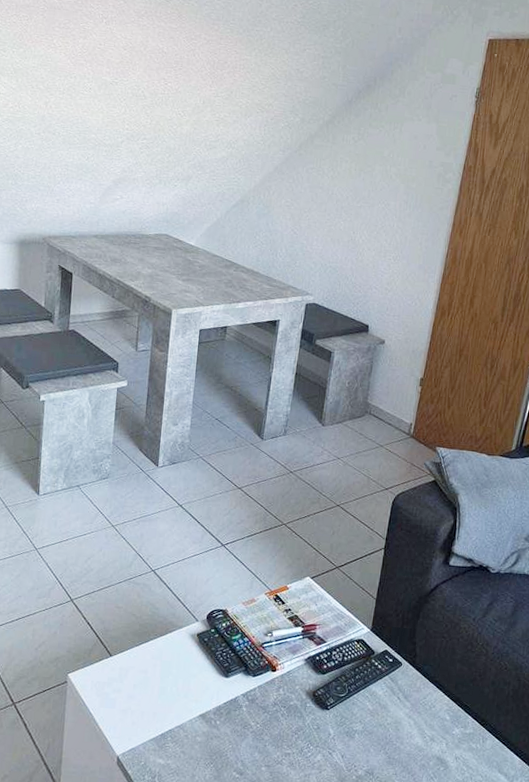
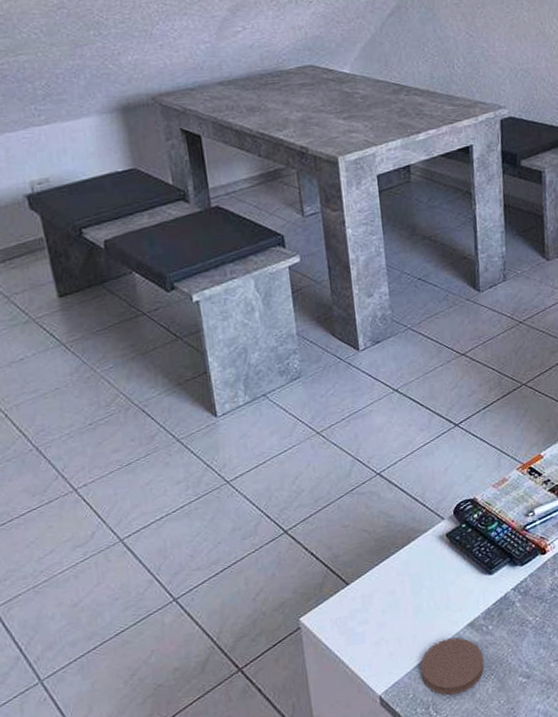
coaster: none [154,722,208,773] -> present [420,637,485,696]

